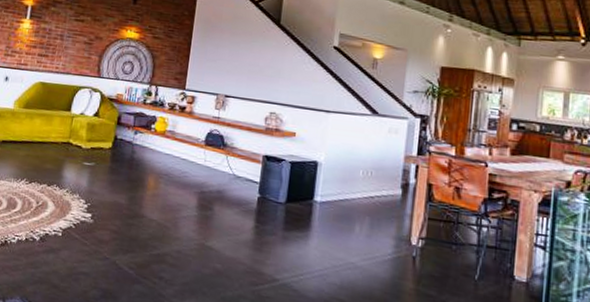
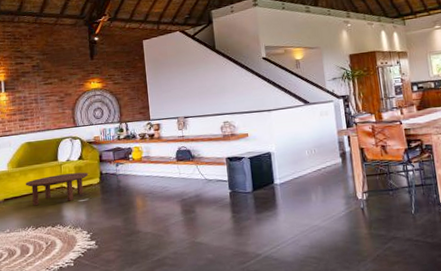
coffee table: none [29,126,102,162] -> present [26,172,89,206]

